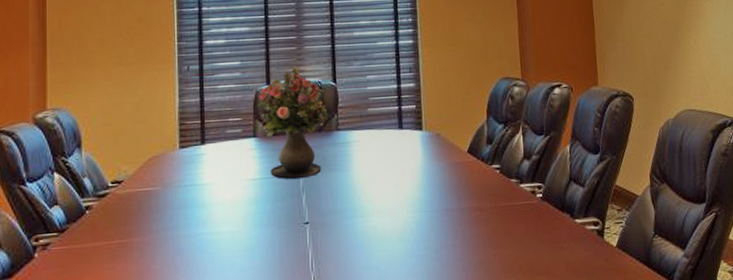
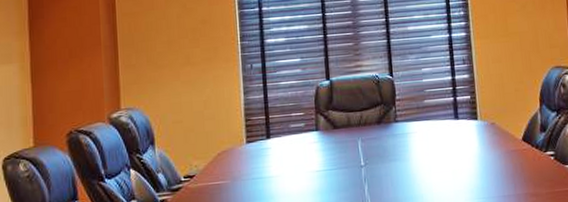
bouquet: present [257,65,328,180] -> none [318,61,386,171]

